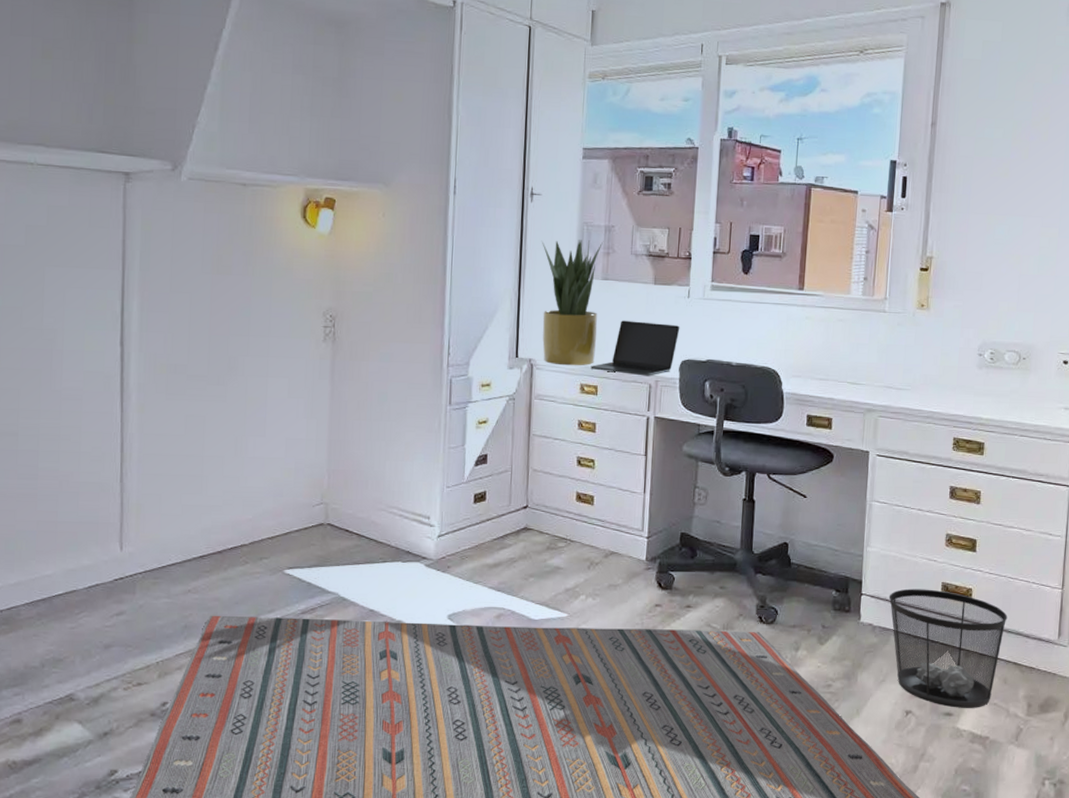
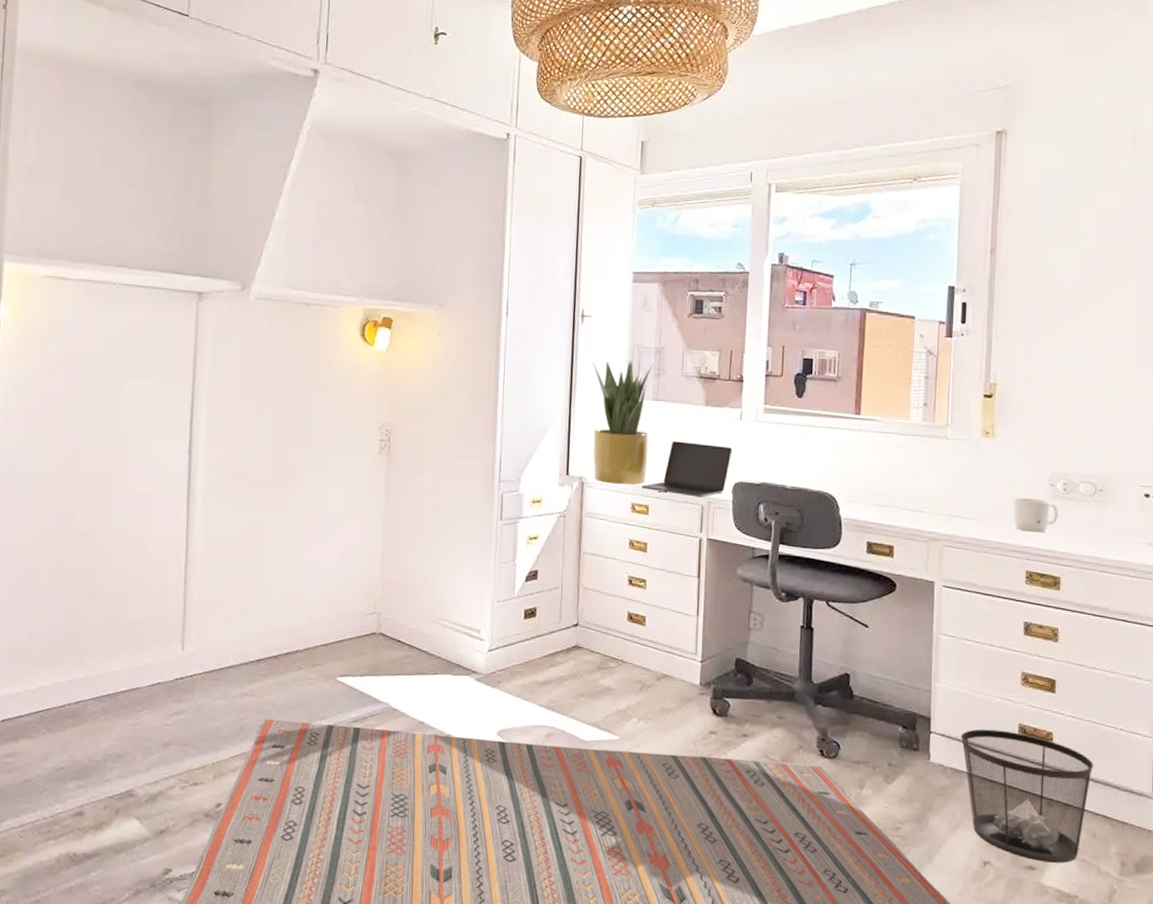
mug: none [943,367,985,401] -> present [1013,497,1058,533]

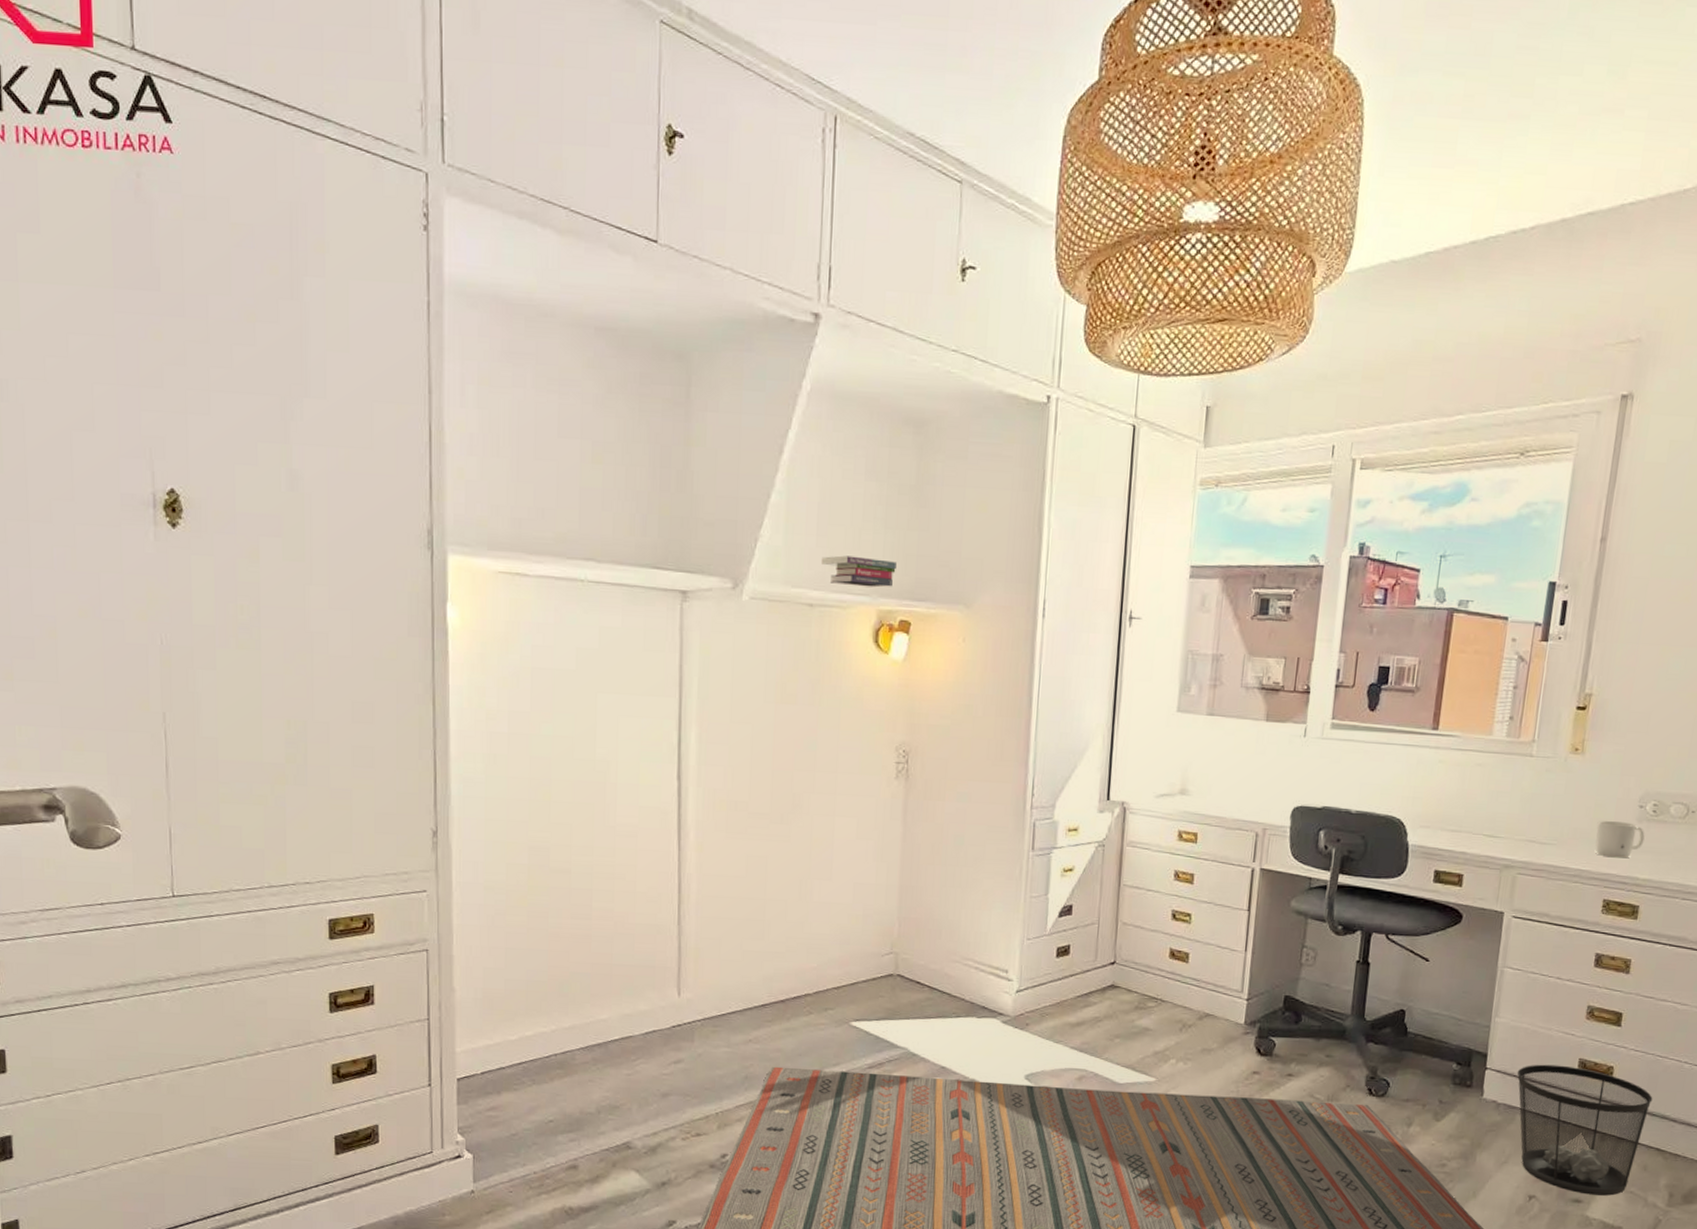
books: none [316,263,381,290] -> present [820,555,896,588]
planter: present [591,361,654,486] -> none [1137,670,1211,811]
laptop: present [641,441,733,498] -> none [1190,761,1294,824]

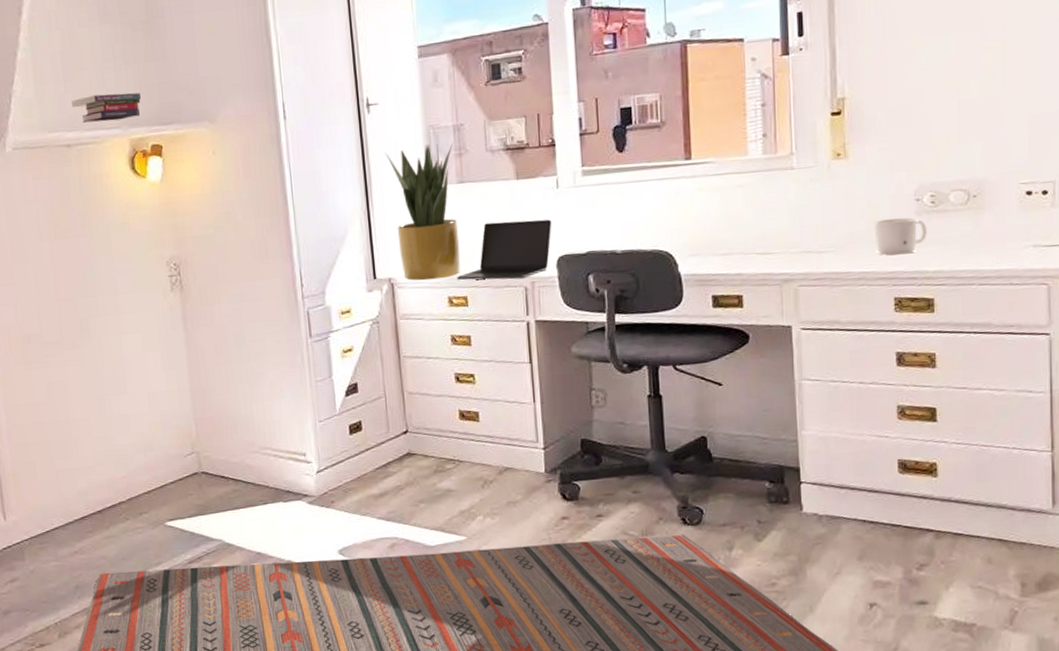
planter: none [1137,670,1211,811] -> present [384,142,460,281]
laptop: none [1190,761,1294,824] -> present [457,219,552,280]
waste bin: present [1517,1064,1653,1196] -> none [834,468,985,595]

